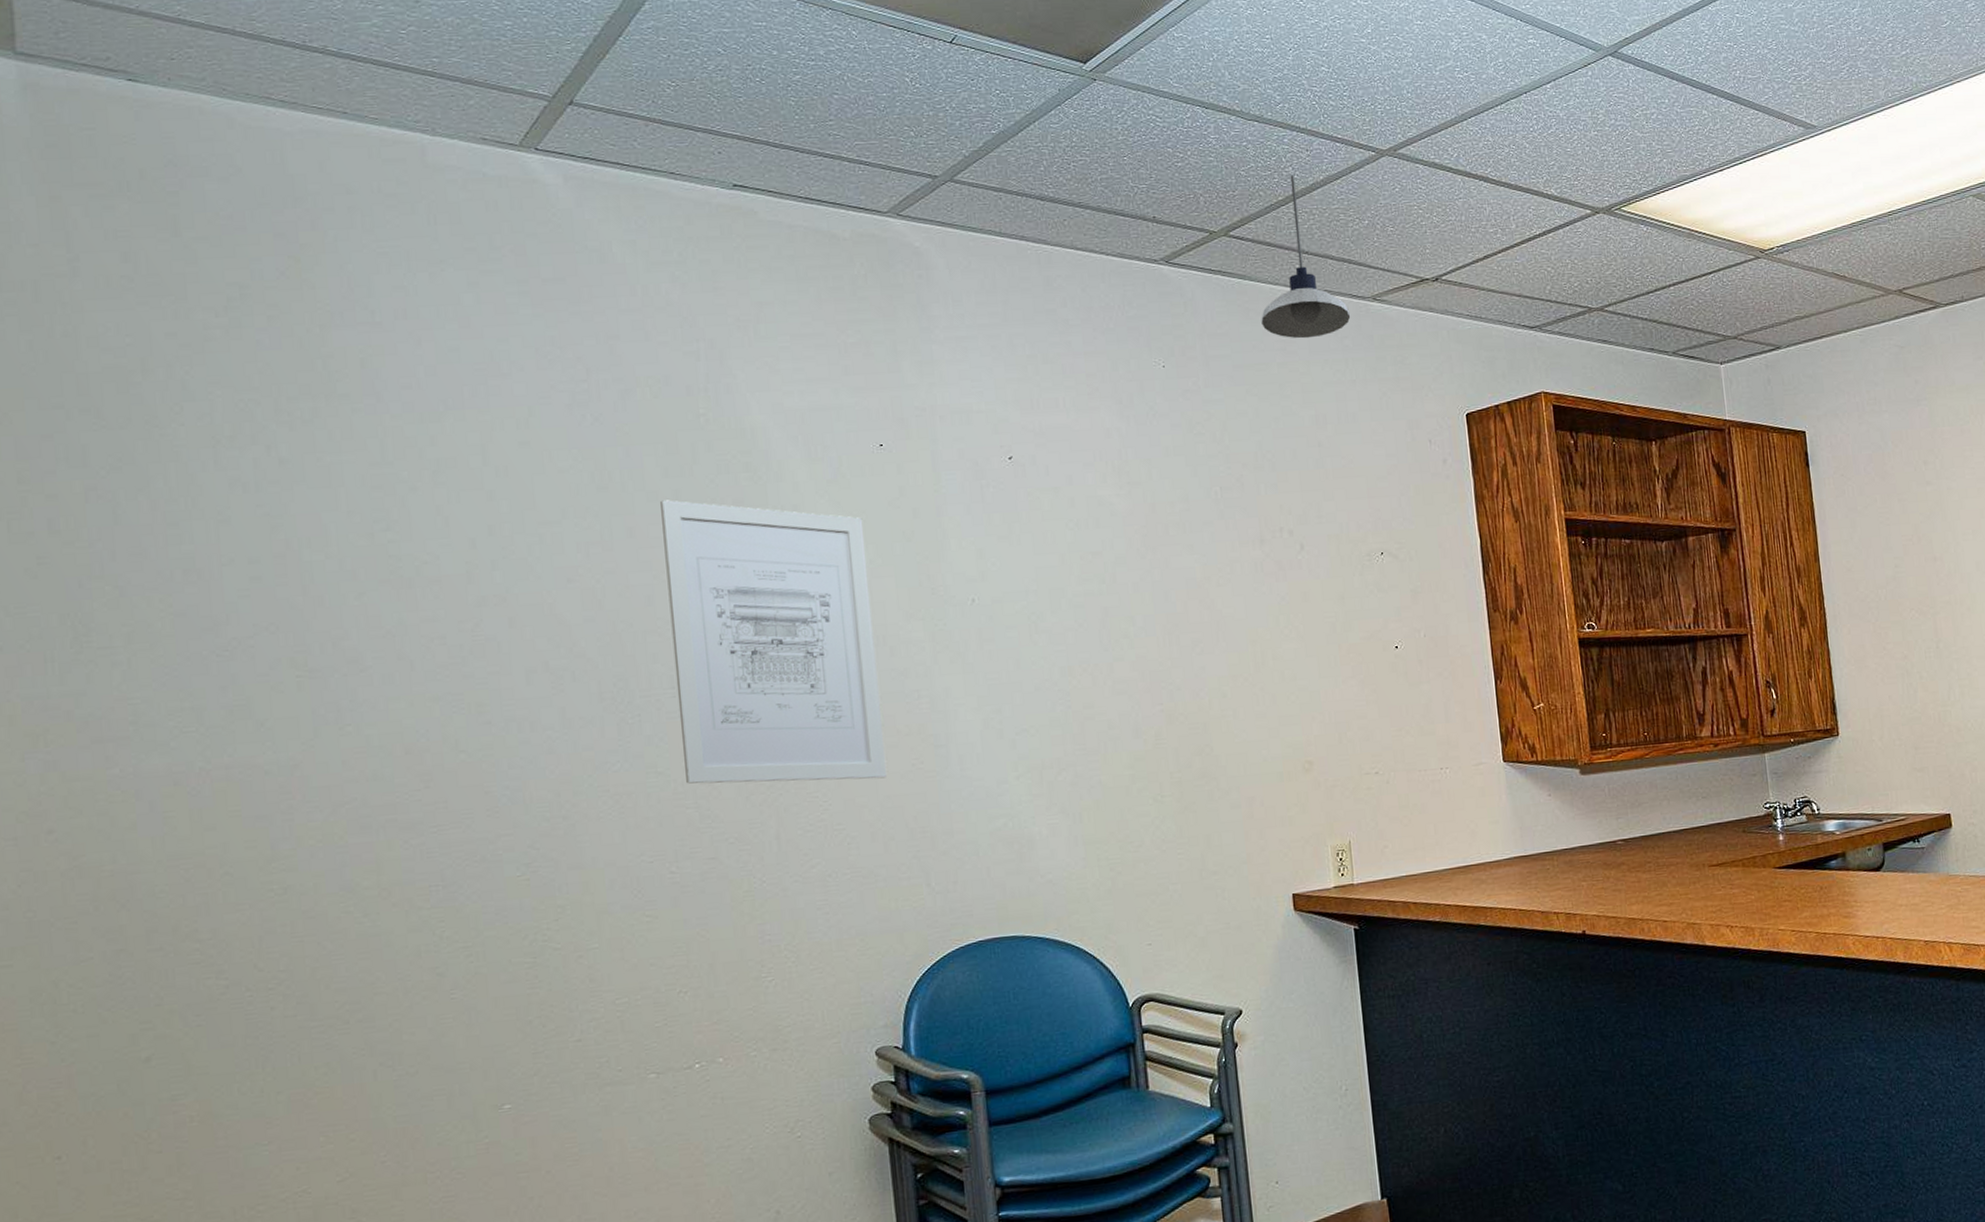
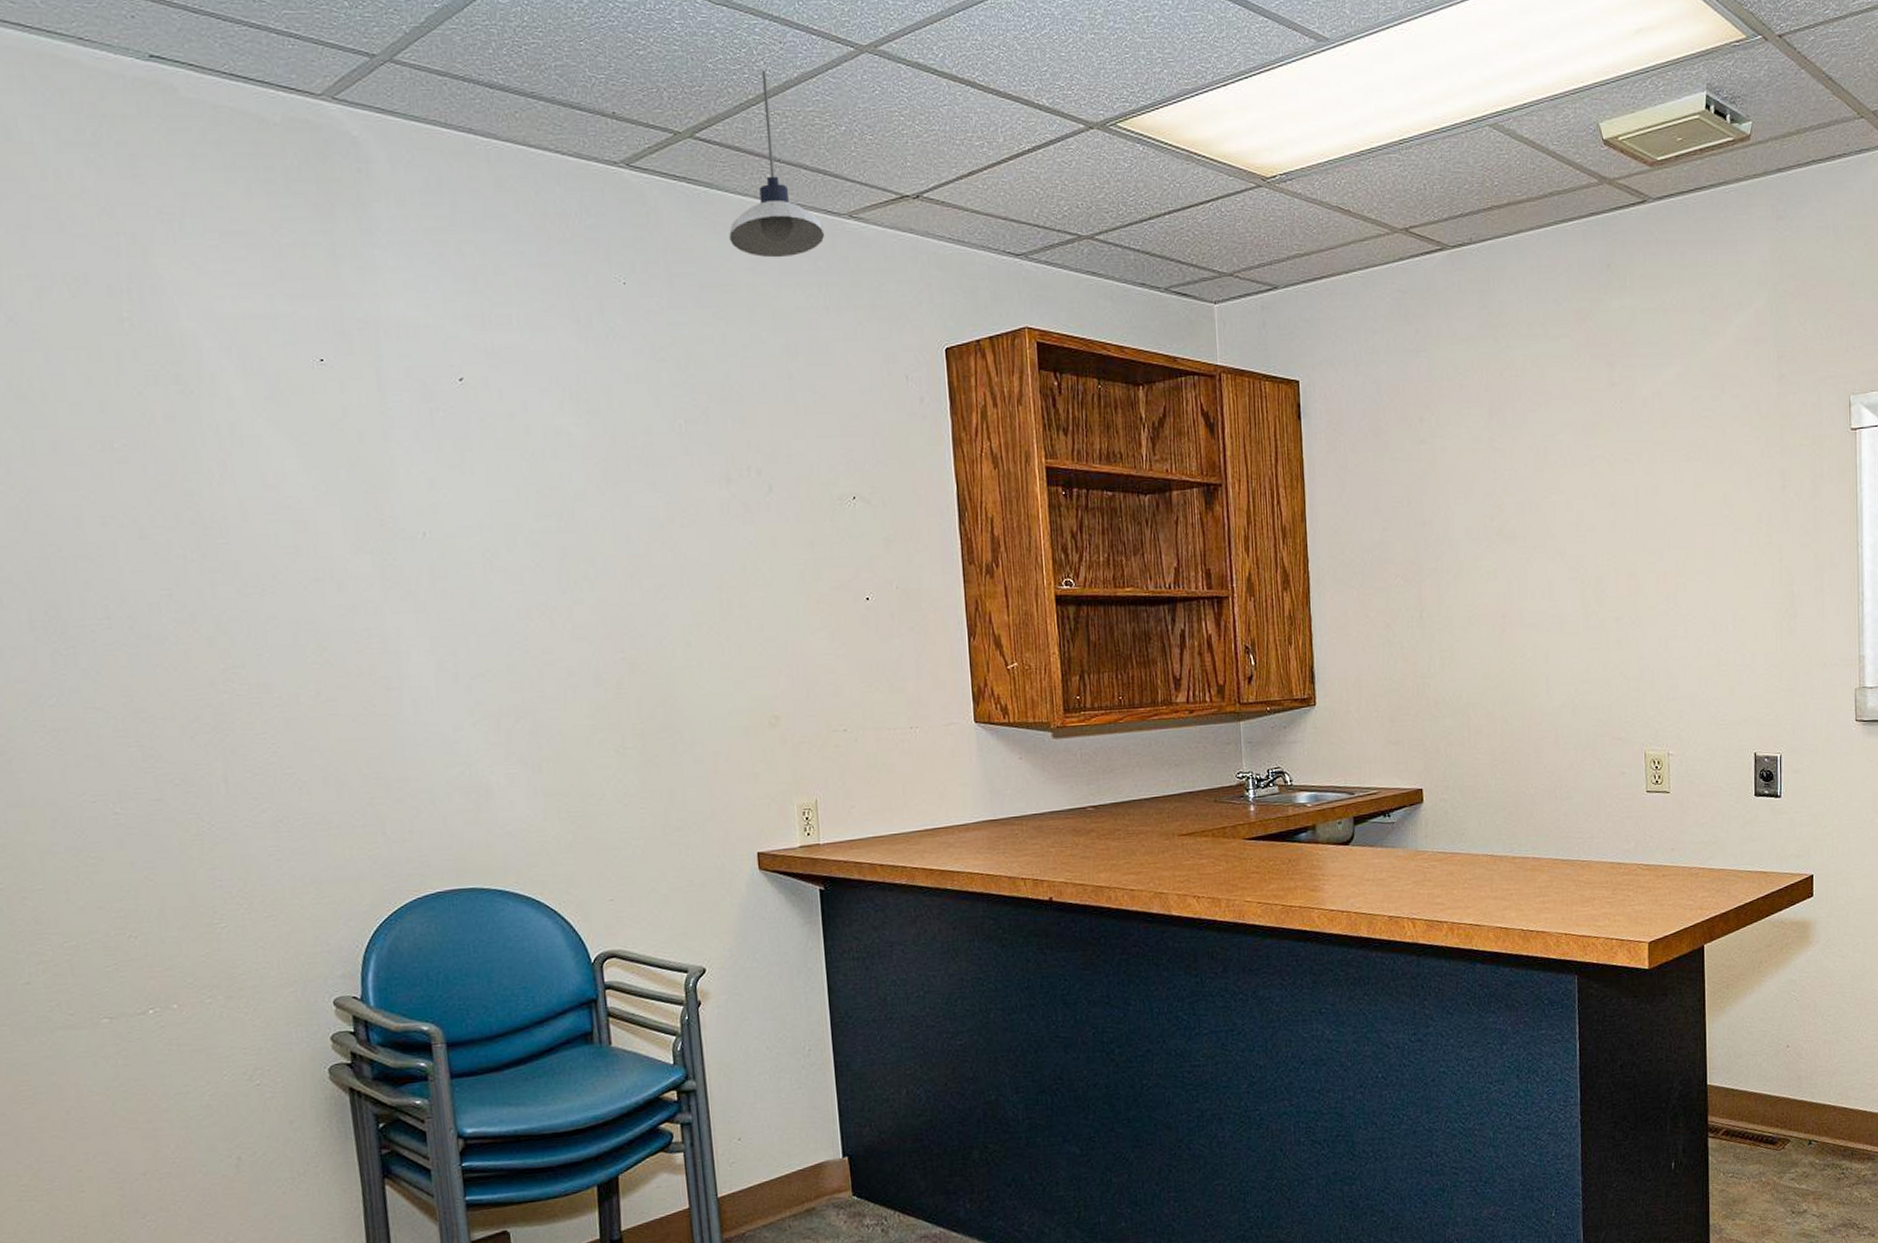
wall art: present [660,500,888,784] -> none [85,413,338,722]

